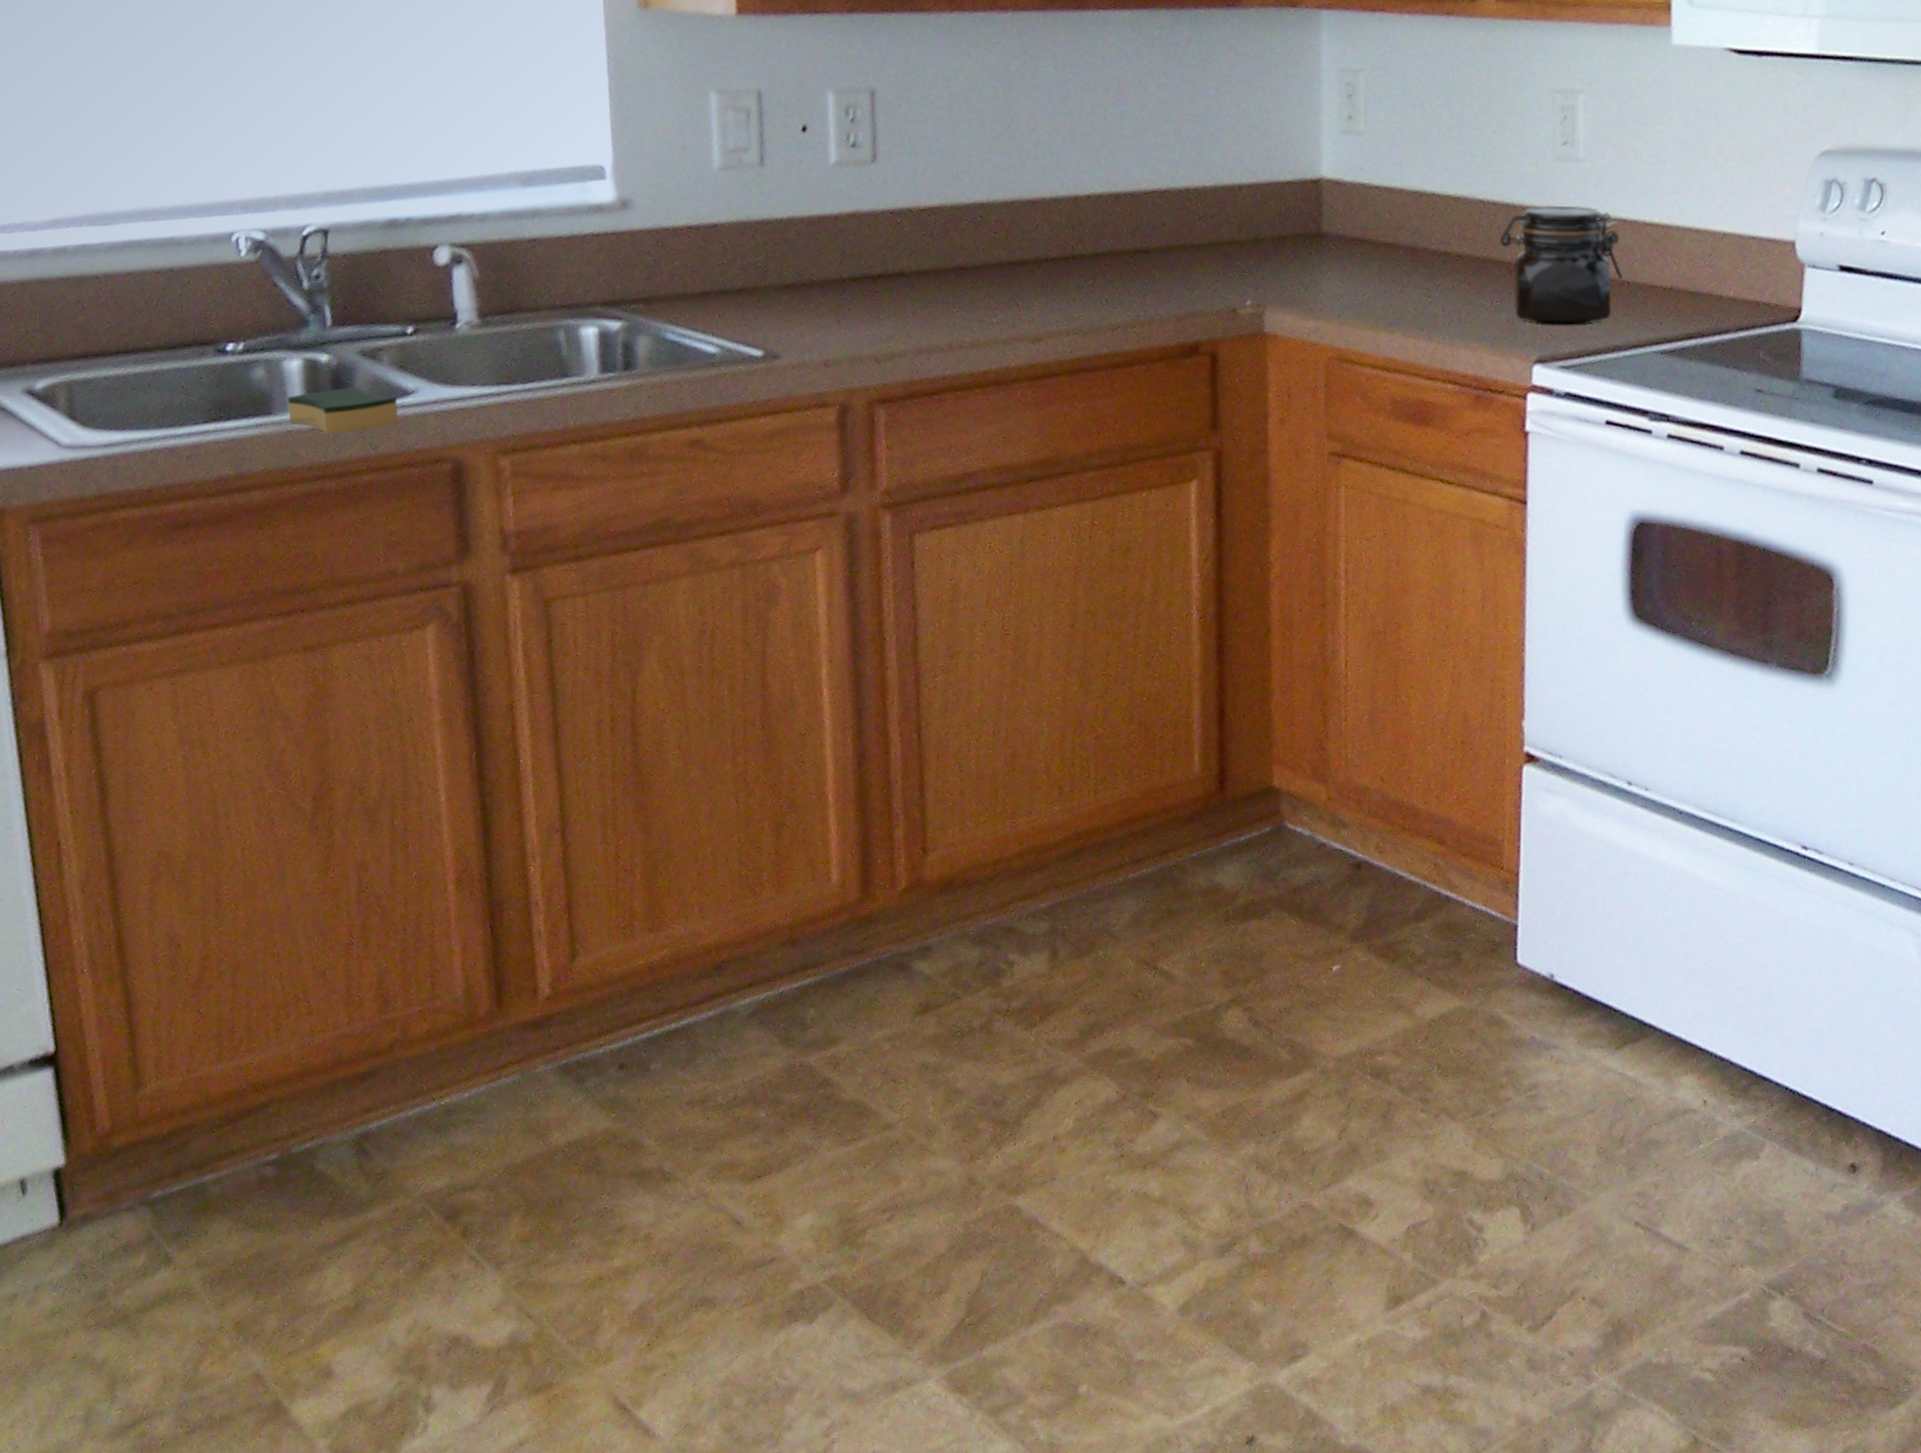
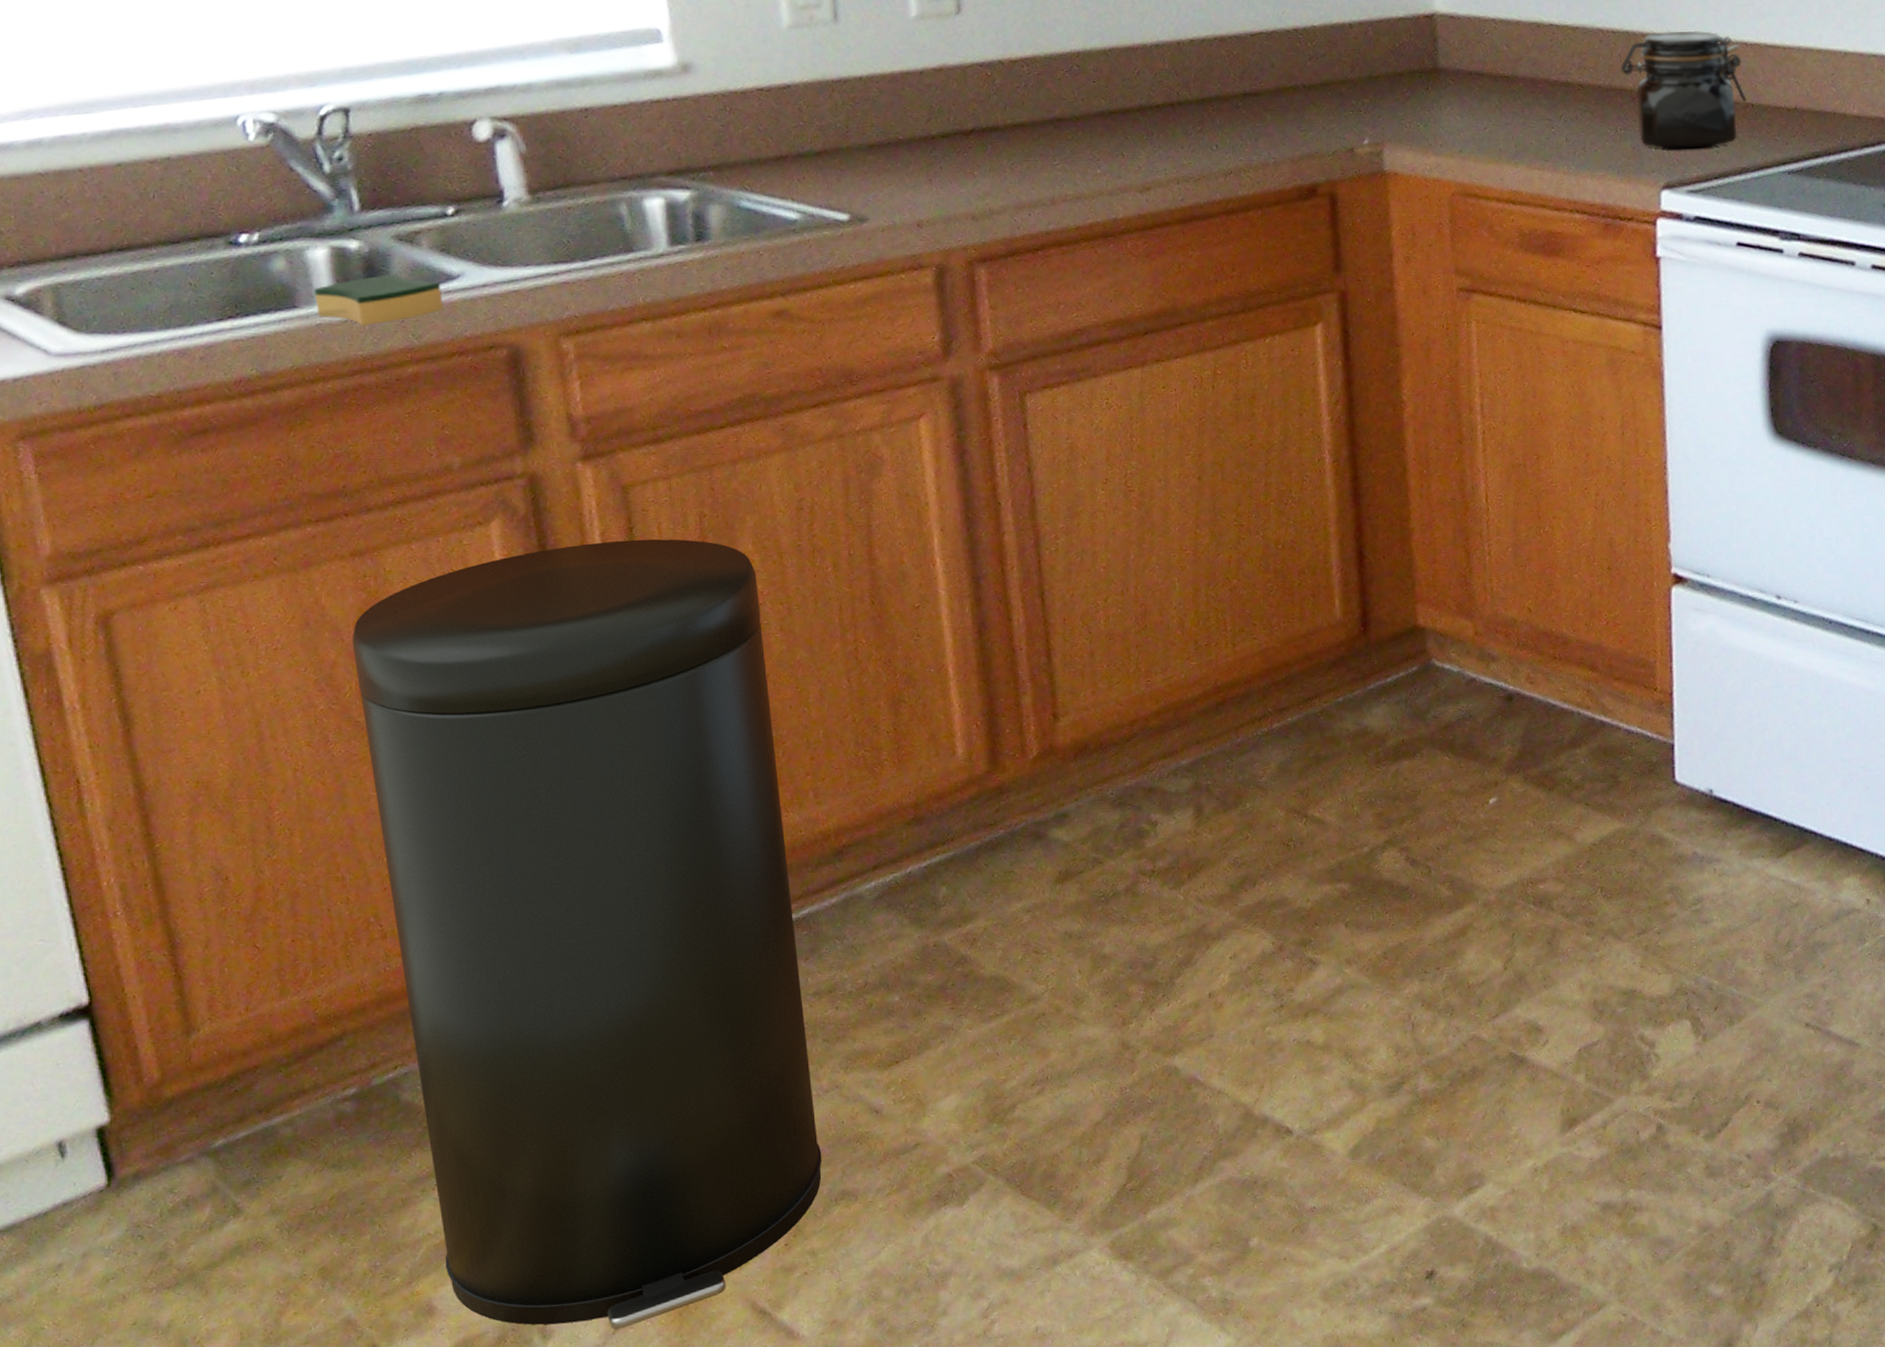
pedal bin: none [299,651,686,1410] -> present [351,539,822,1330]

